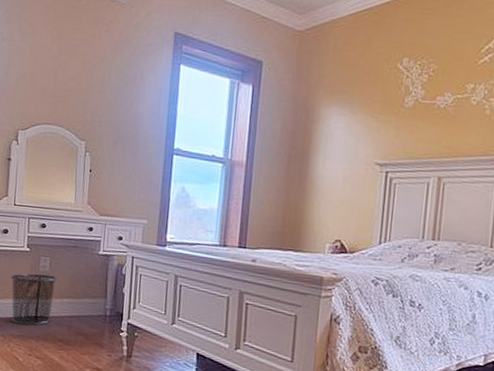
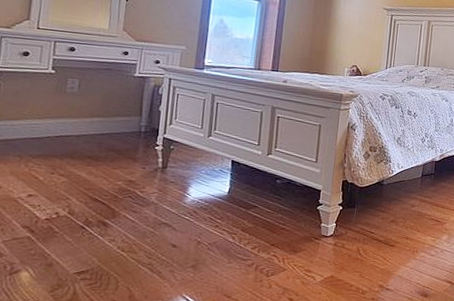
waste bin: present [10,273,57,326] -> none [30,94,87,145]

